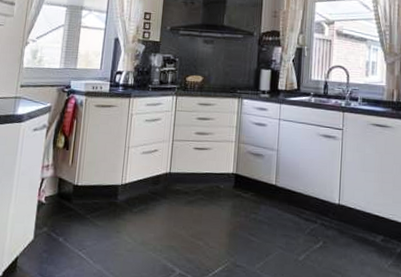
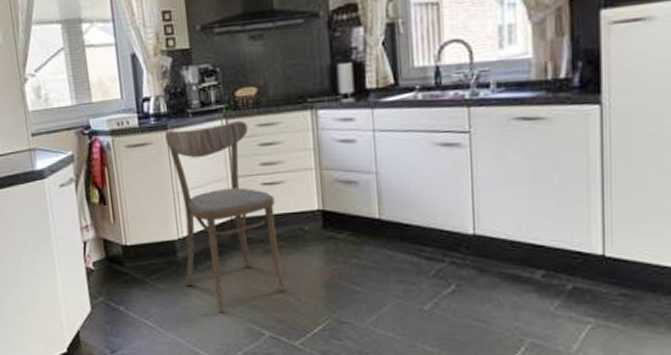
dining chair: none [120,99,202,251] -> present [165,121,286,313]

